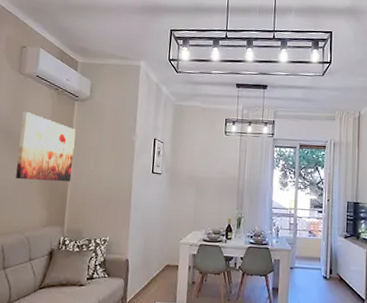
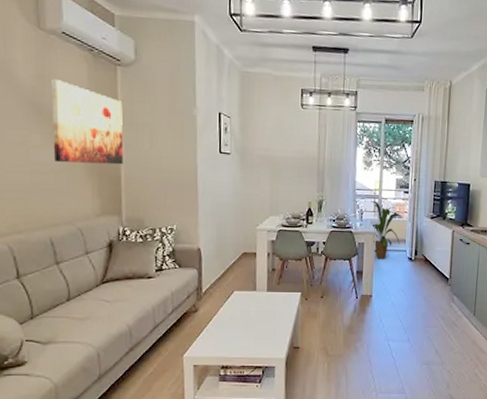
house plant: none [286,218,319,277] -> present [371,200,405,259]

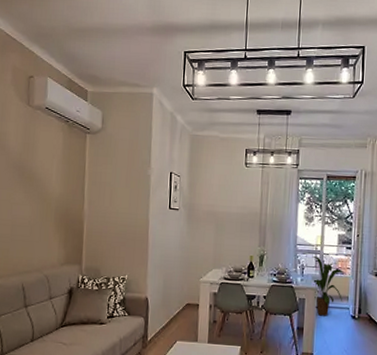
wall art: present [51,78,124,165] -> none [31,146,89,220]

